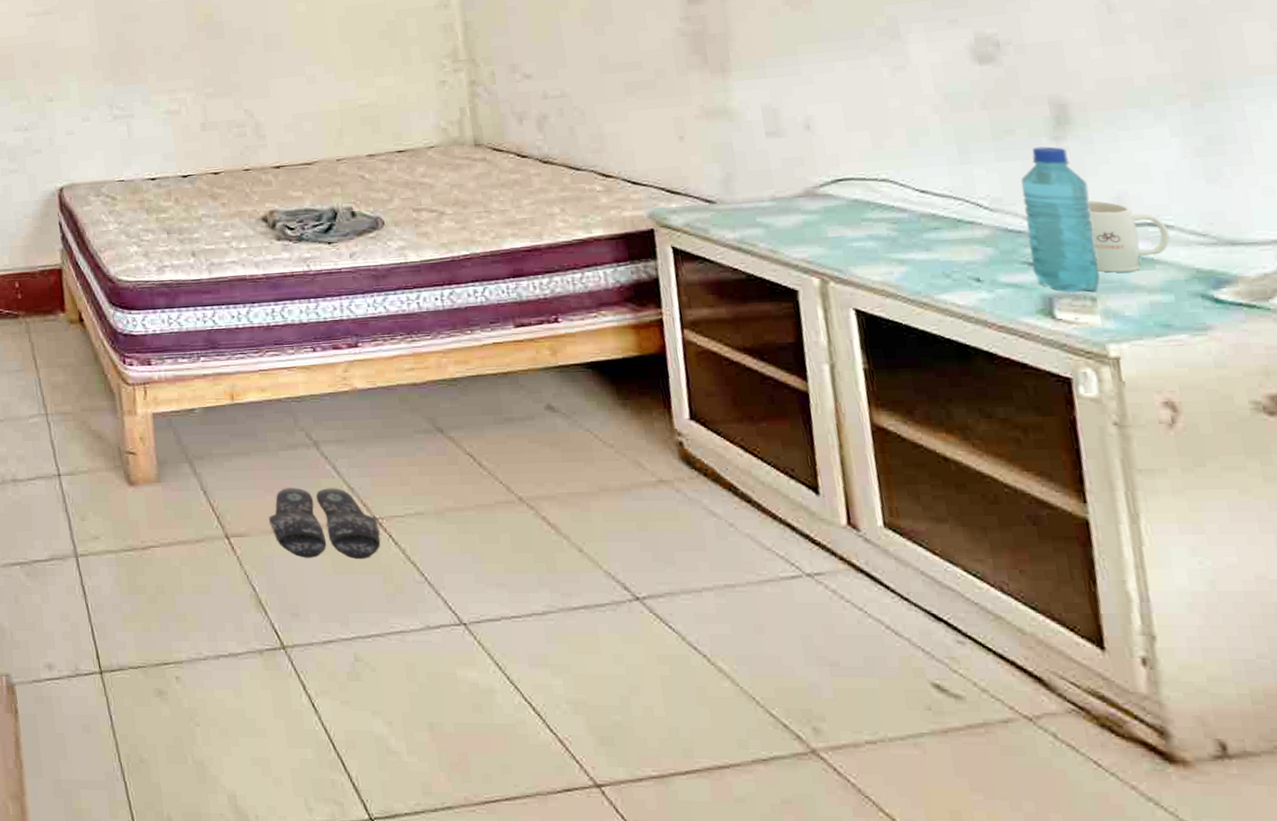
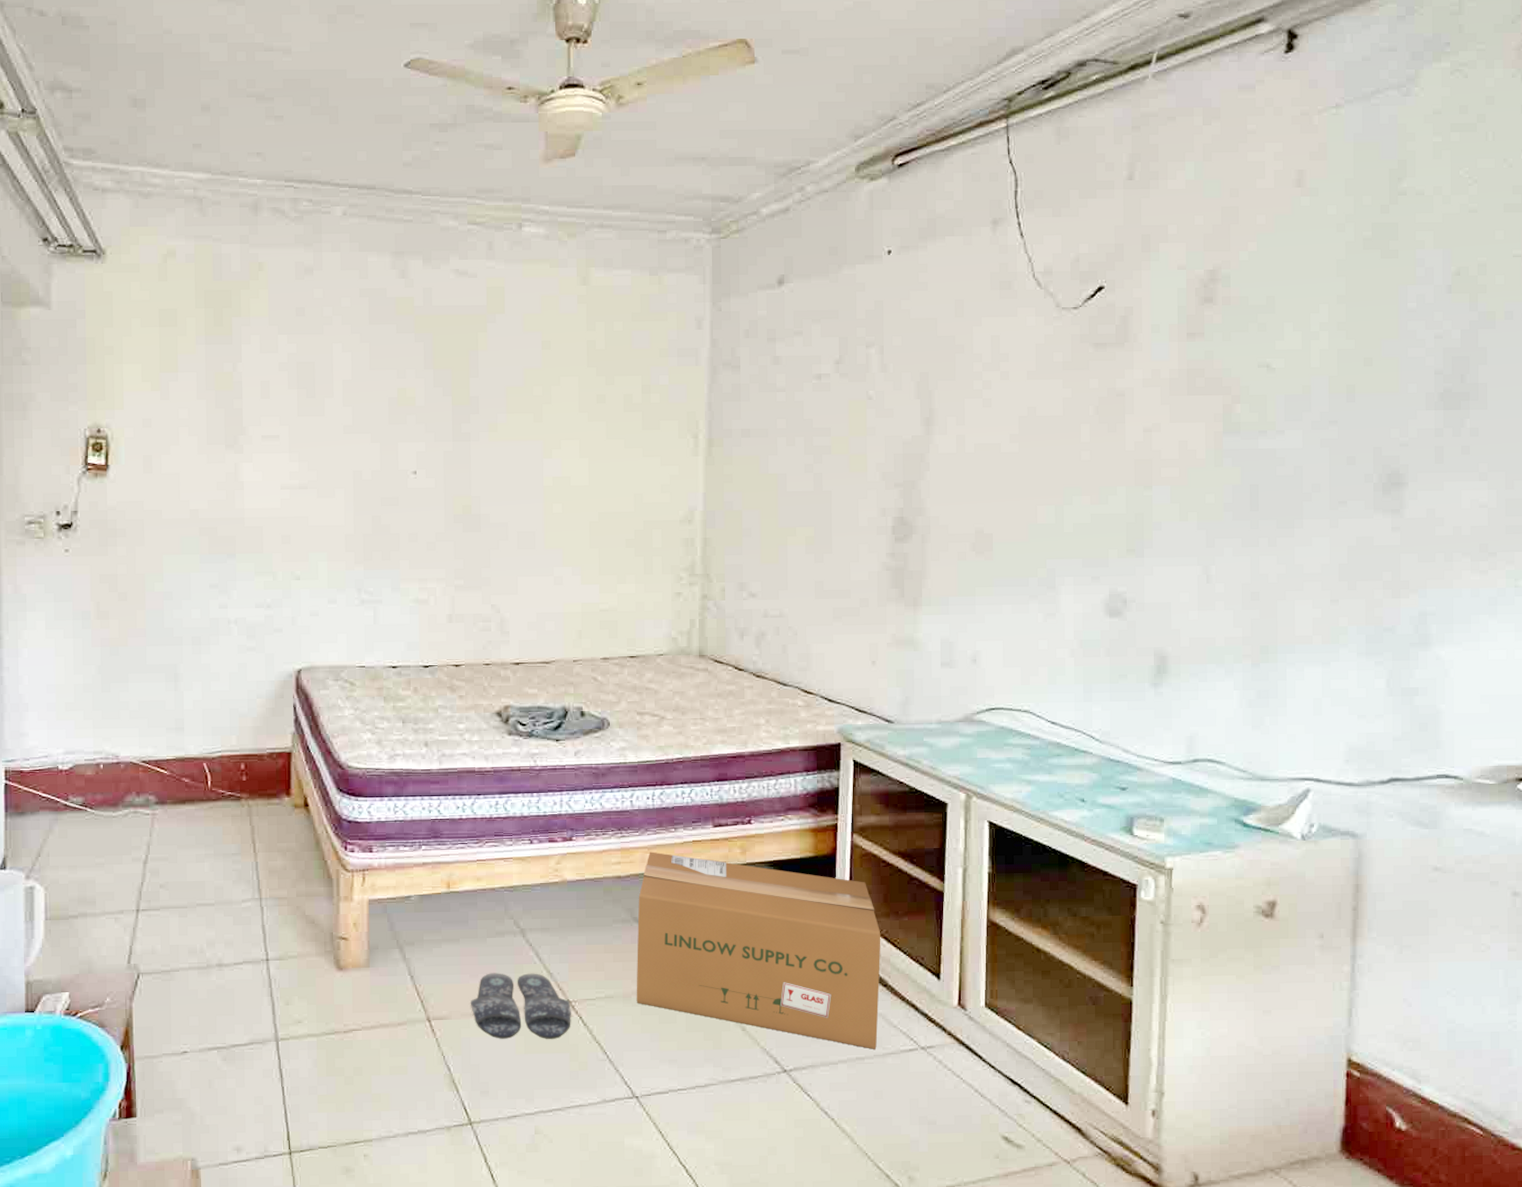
box: none [439,356,749,576] -> present [636,851,881,1049]
water bottle: present [1020,146,1101,294] -> none [1123,691,1171,815]
mug: present [1087,200,1170,273] -> none [1167,738,1221,799]

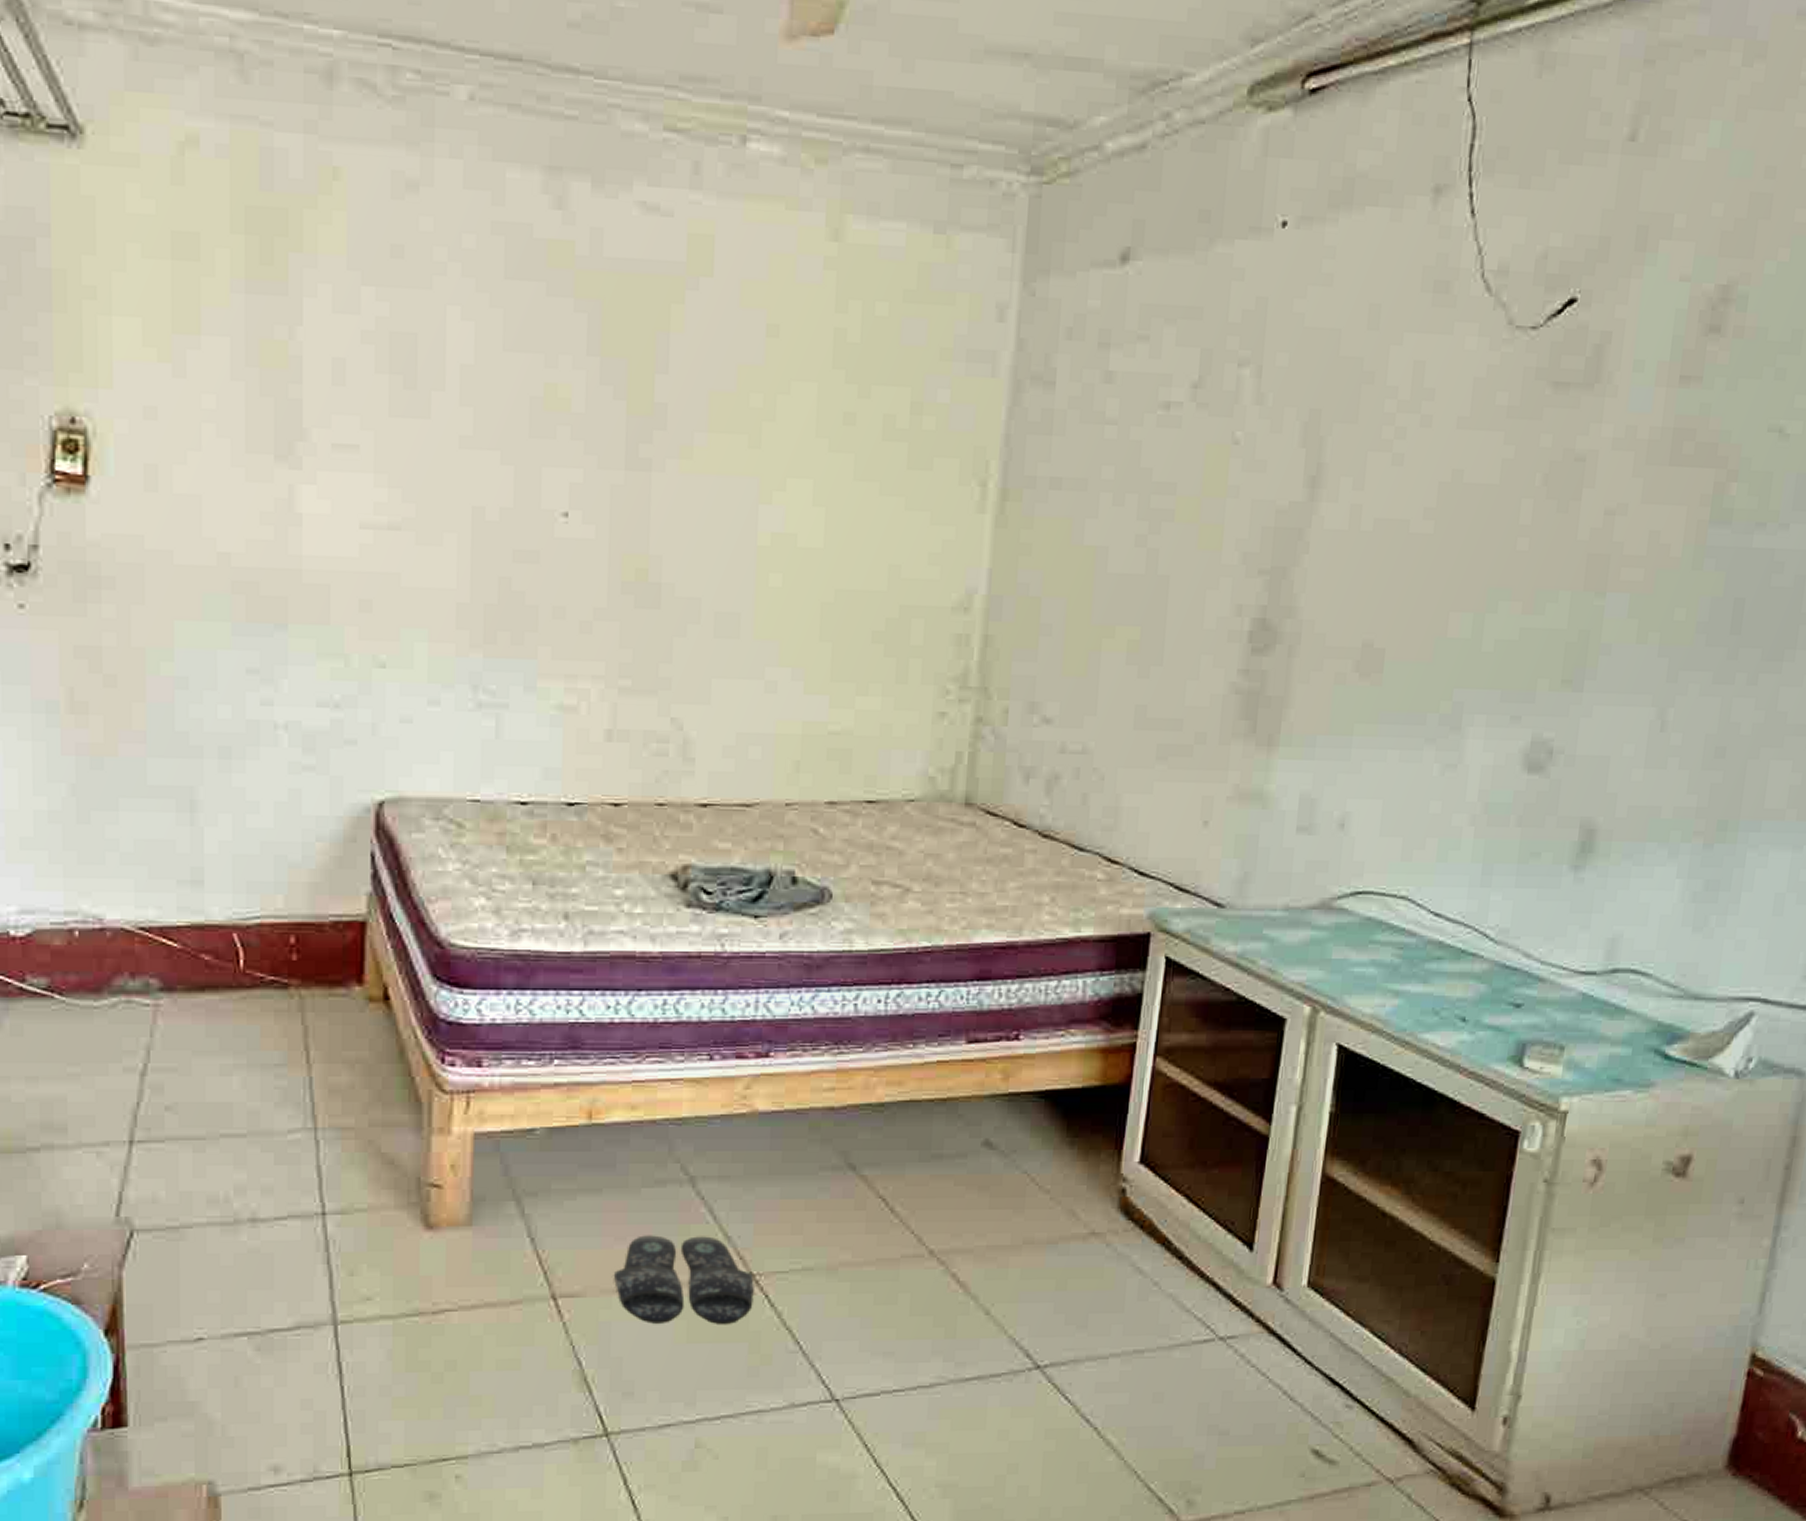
box: present [636,851,881,1049] -> none [844,1075,1181,1340]

